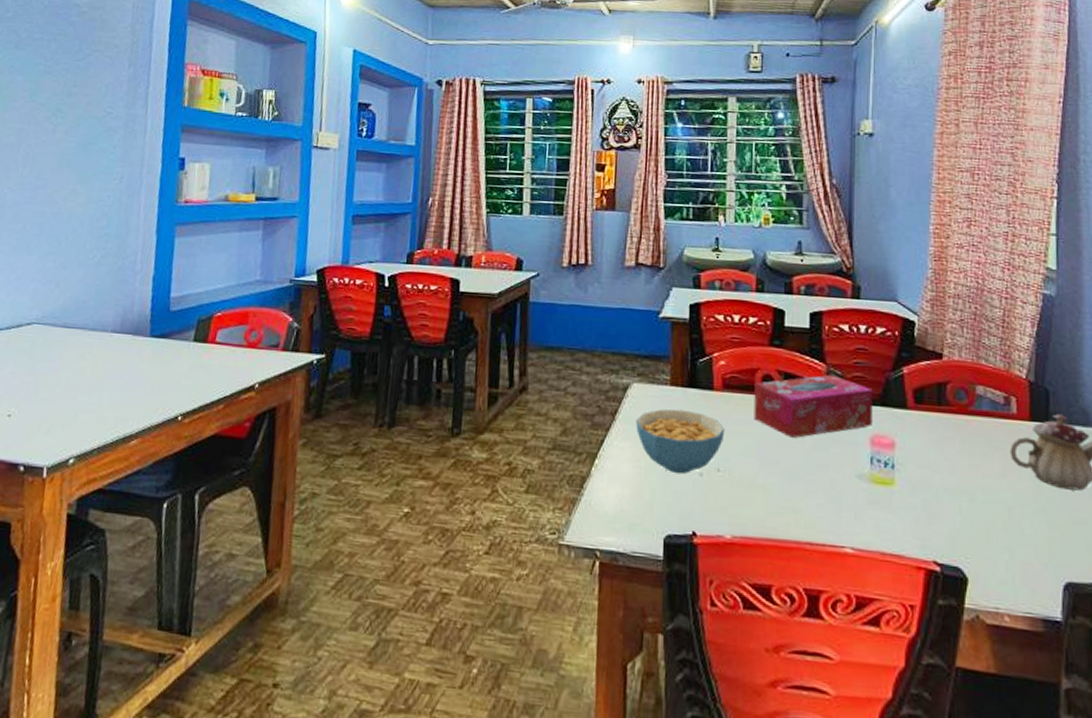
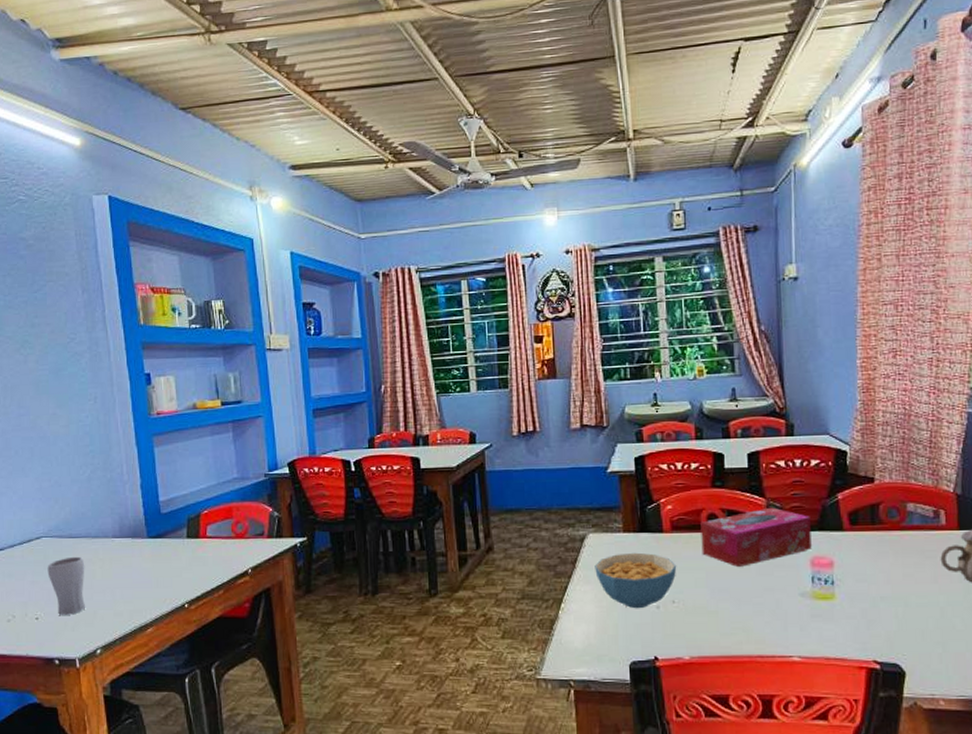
drinking glass: none [31,348,75,415] -> present [47,556,86,615]

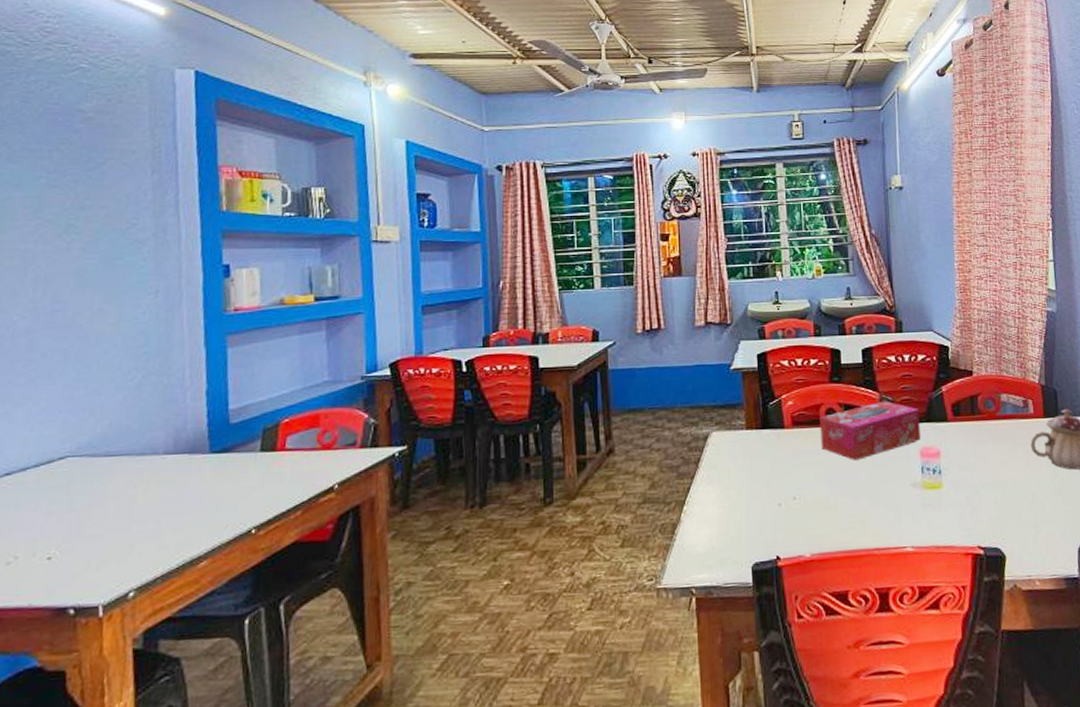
drinking glass: present [47,556,86,615] -> none [70,478,124,552]
cereal bowl: present [595,552,677,609] -> none [718,449,798,508]

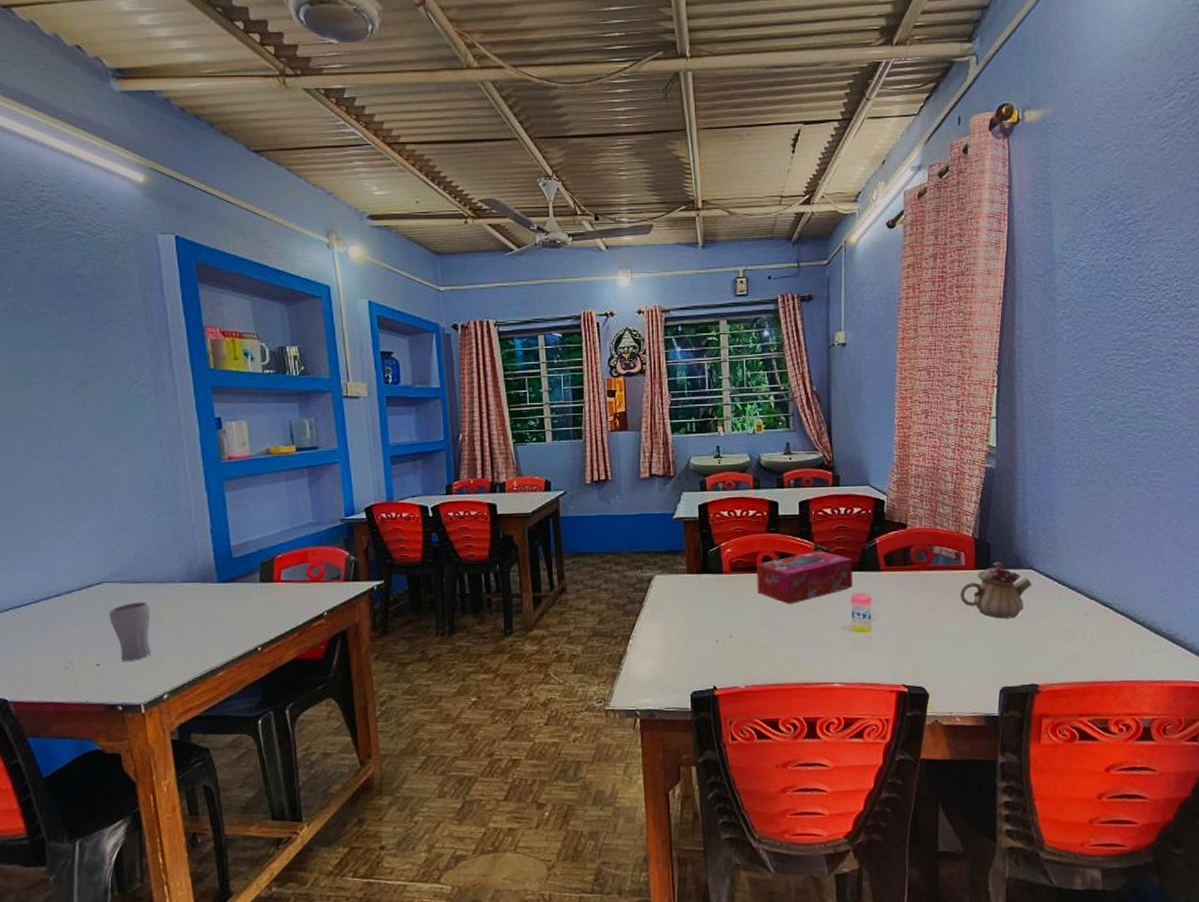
drinking glass: none [70,478,124,552] -> present [109,601,152,661]

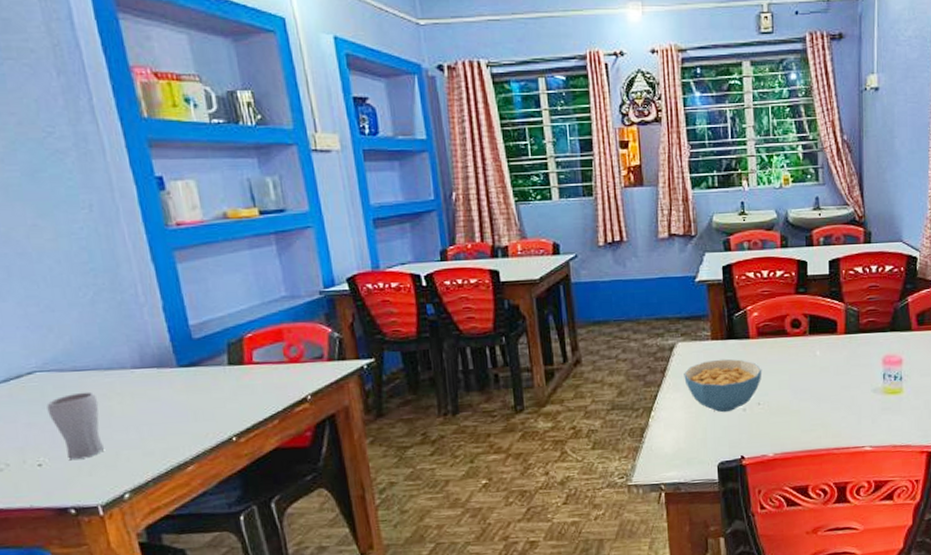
cereal bowl: none [660,592,735,644] -> present [684,359,762,413]
tissue box: present [756,550,853,604] -> none [785,311,884,368]

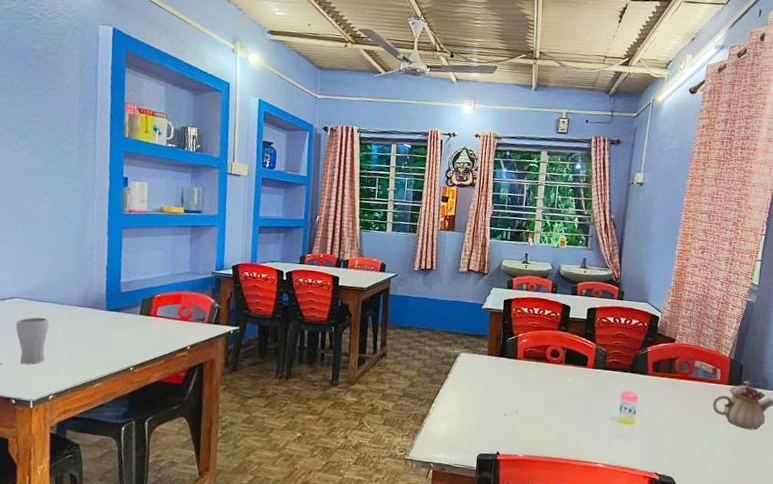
cereal bowl: present [684,359,762,413] -> none [462,371,524,415]

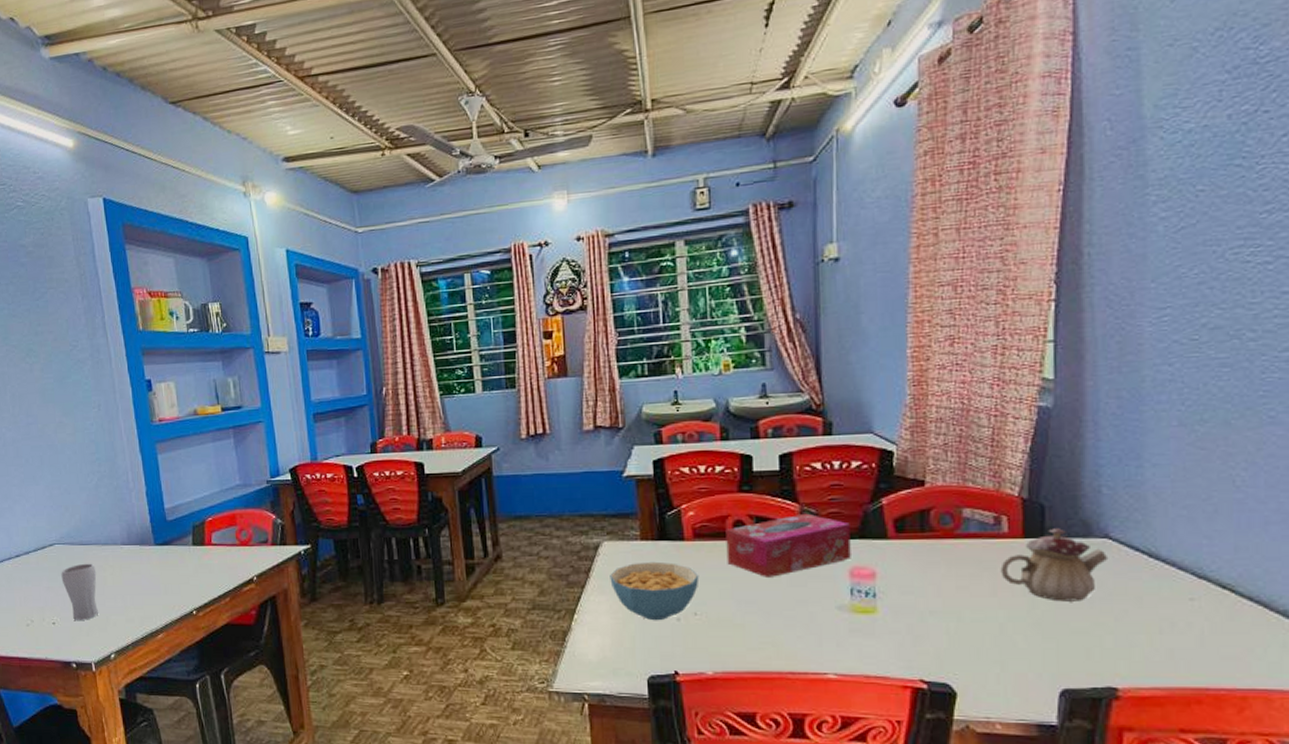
cereal bowl: none [462,371,524,415] -> present [610,561,699,621]
tissue box: none [543,350,626,392] -> present [726,513,851,577]

